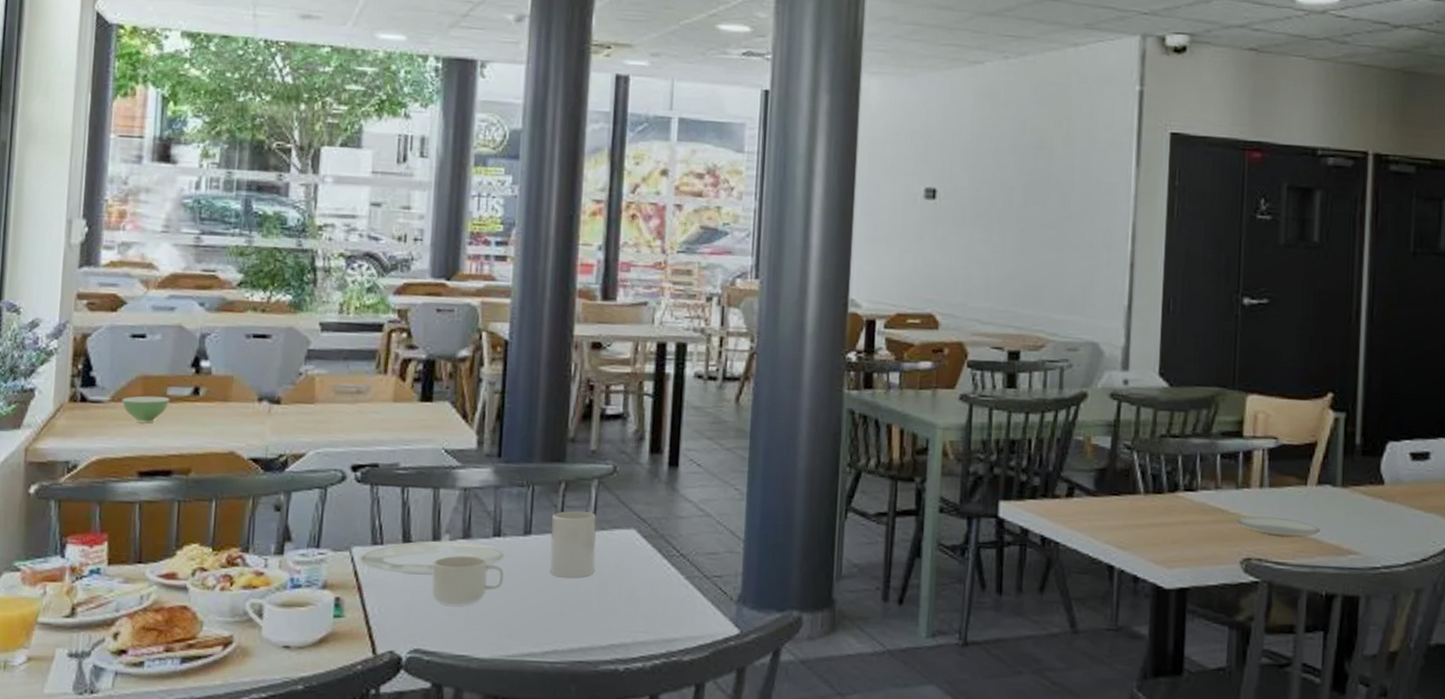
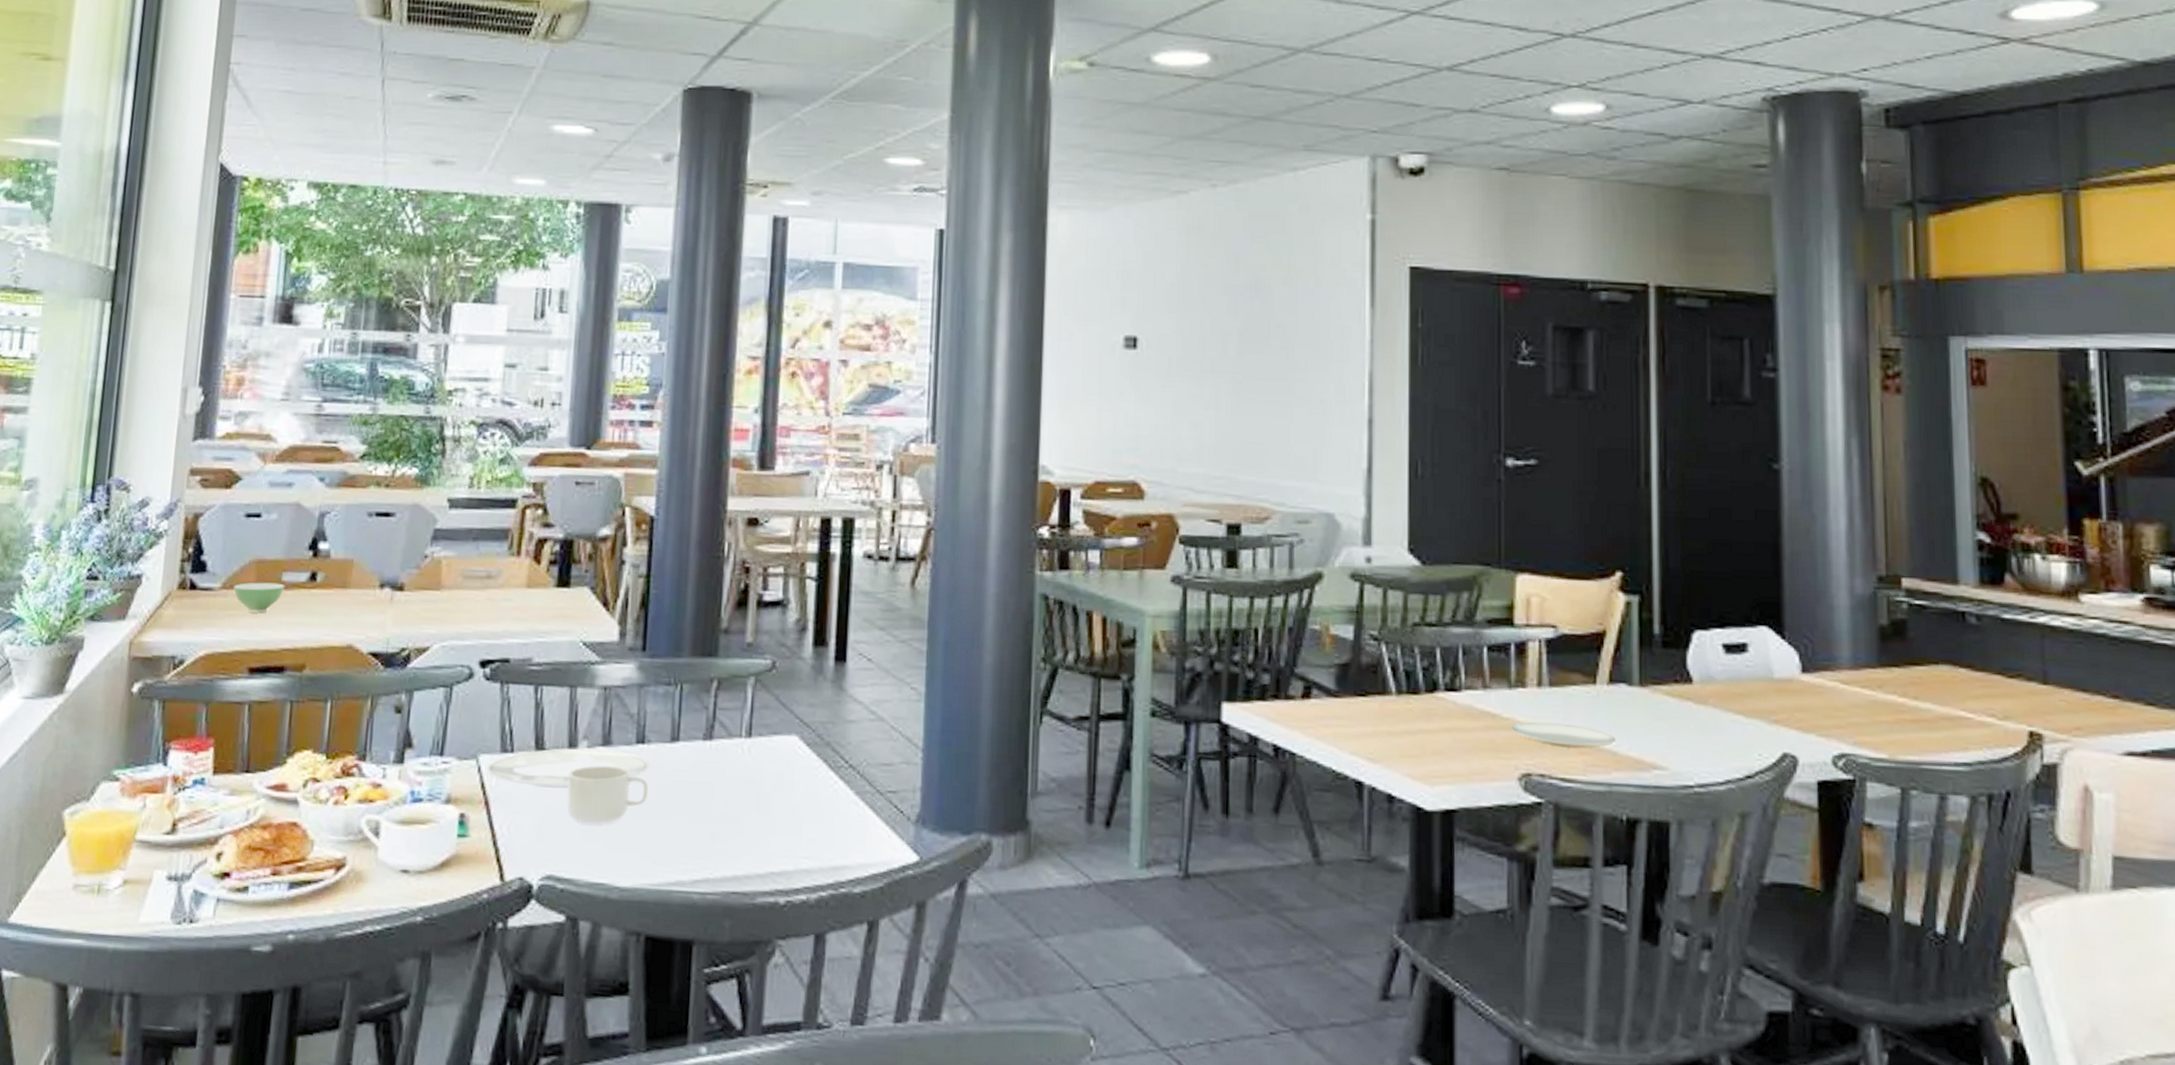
mug: present [549,510,597,579] -> none [700,713,753,794]

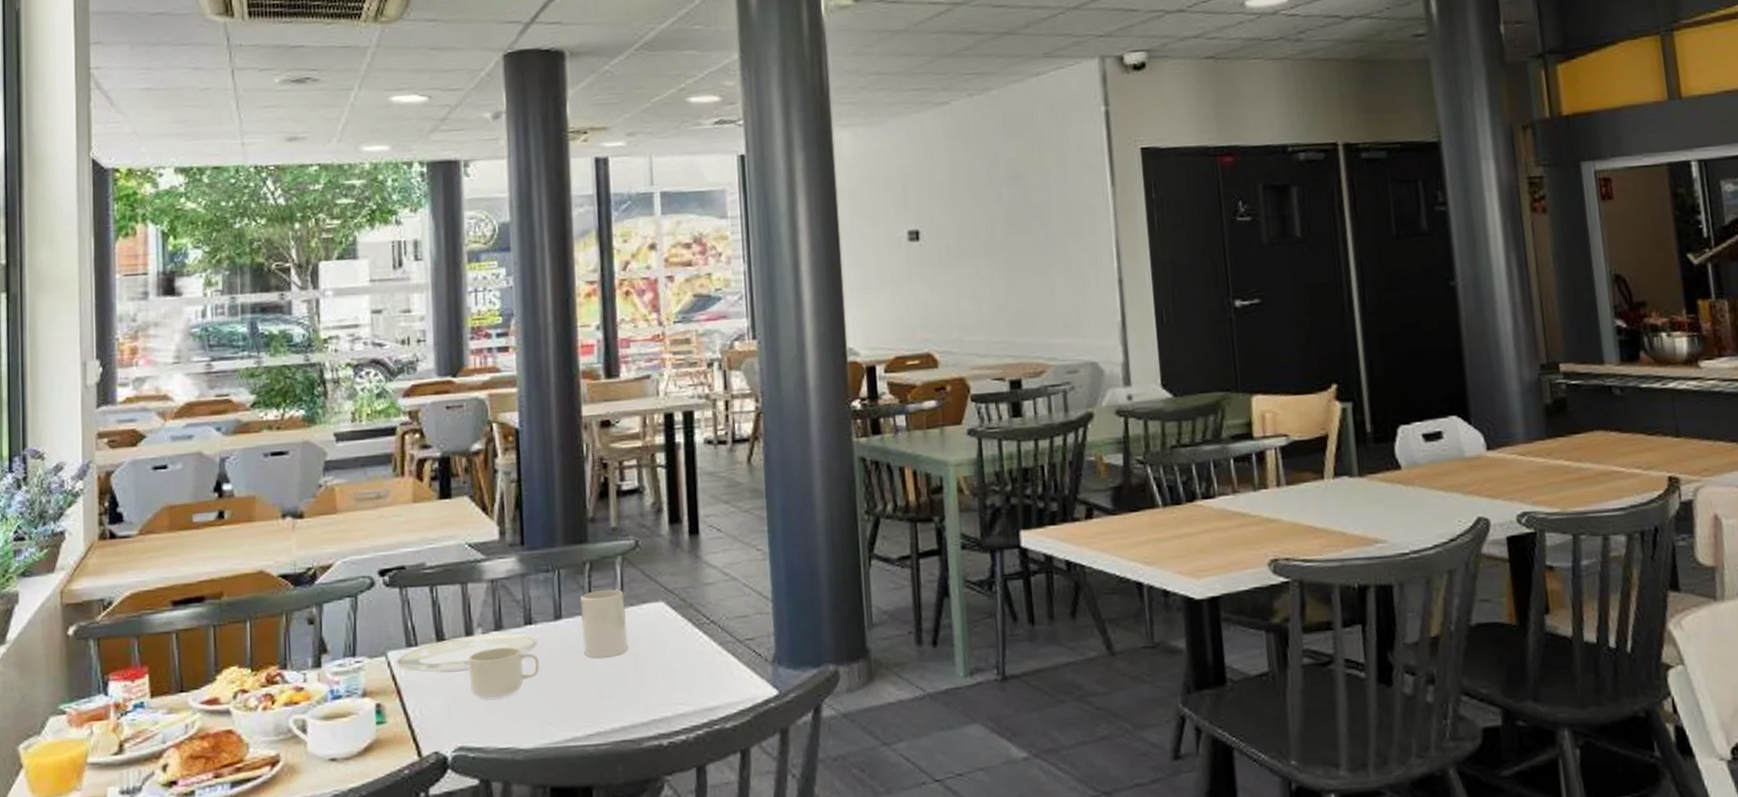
bowl: present [233,582,285,614] -> none [150,524,196,553]
mug: none [700,713,753,794] -> present [579,589,628,659]
plate: present [1510,721,1616,748] -> none [1258,514,1344,534]

